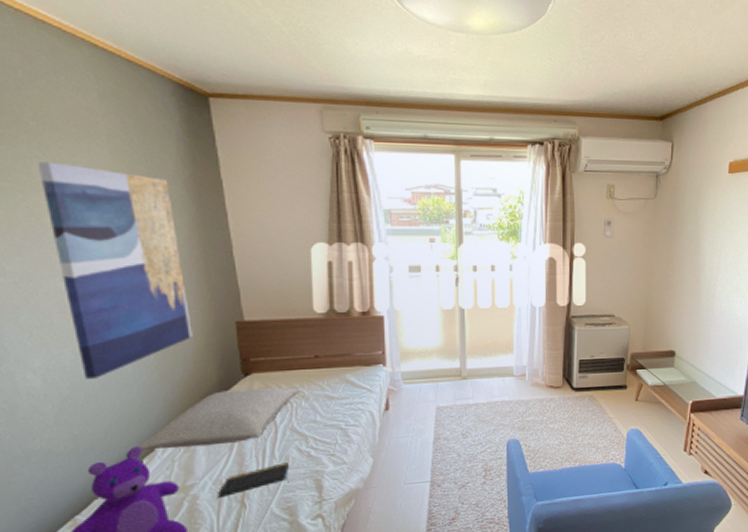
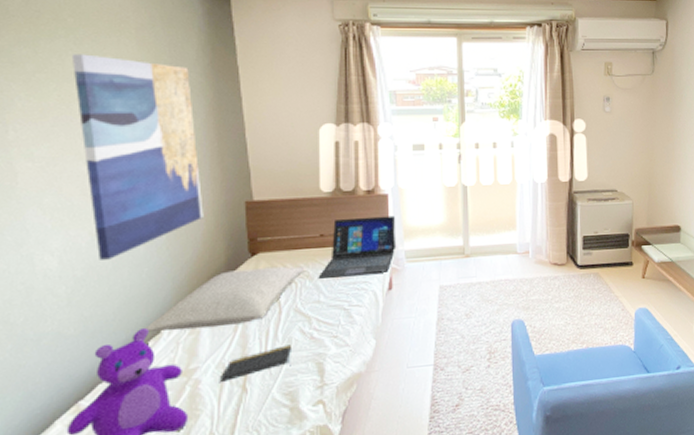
laptop: none [314,337,393,399] -> present [318,215,397,279]

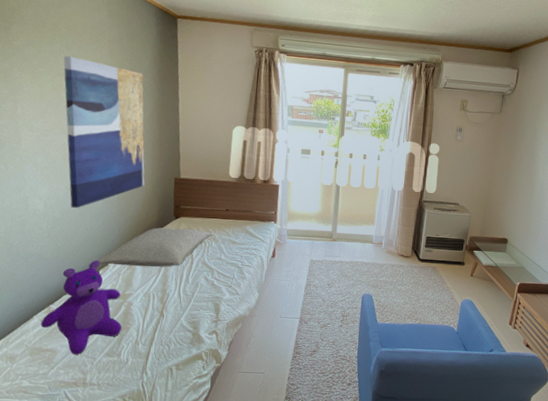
notepad: present [219,345,293,383] -> none [145,287,199,308]
laptop: present [318,215,397,279] -> none [221,199,282,244]

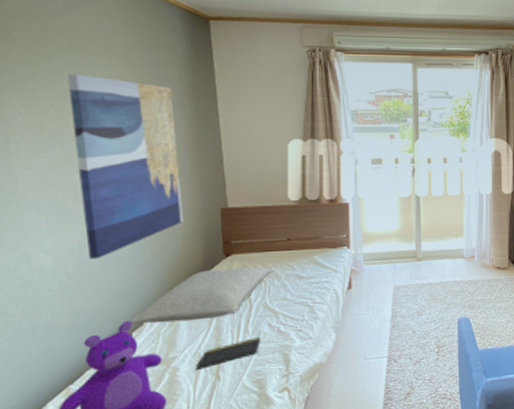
notepad: none [145,287,199,308] -> present [195,337,261,371]

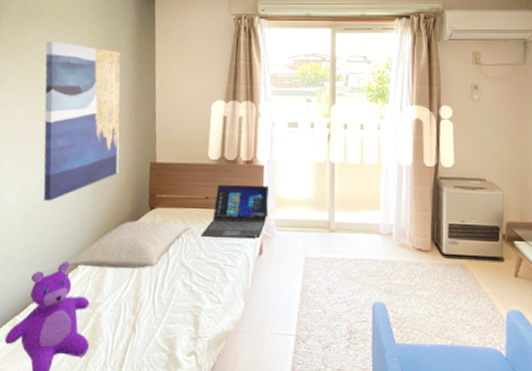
notepad: present [195,337,261,371] -> none [115,294,175,320]
laptop: none [285,222,356,278] -> present [201,184,269,238]

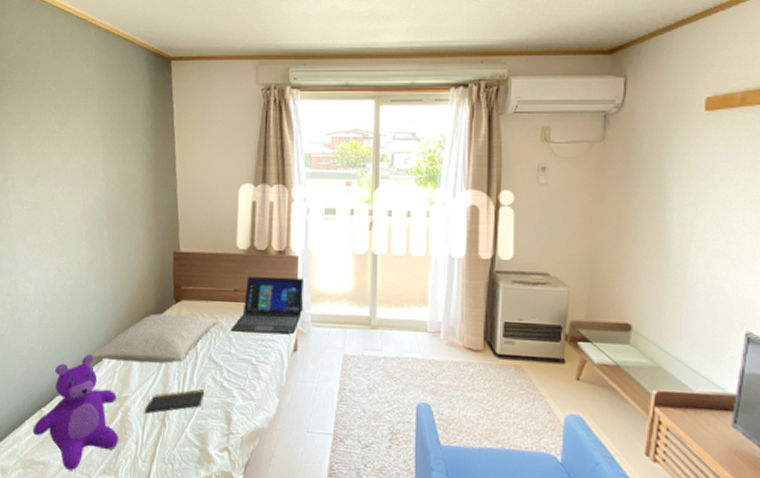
wall art: present [43,41,121,201] -> none [52,117,140,292]
notepad: none [115,294,175,320] -> present [144,389,205,414]

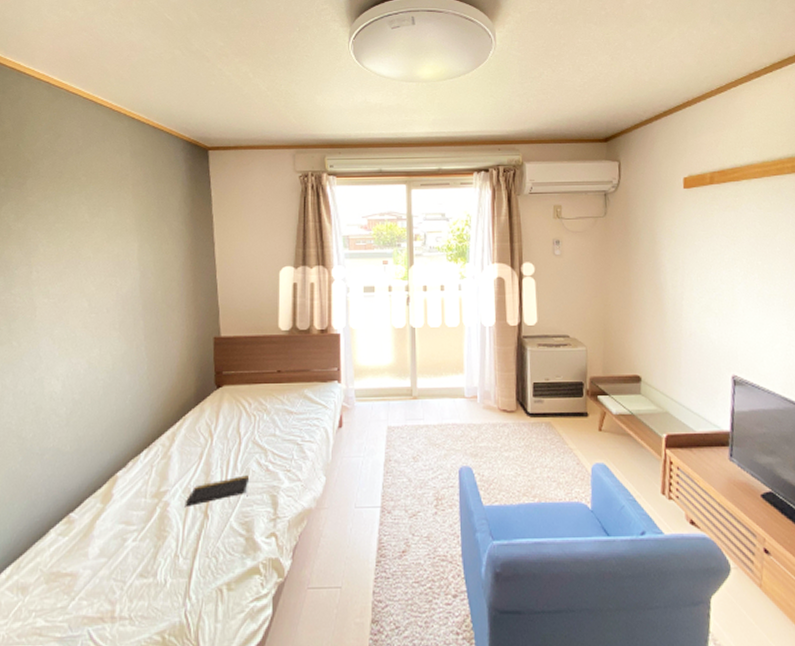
teddy bear: present [32,355,120,470] -> none [58,450,158,578]
pillow: present [91,314,220,364] -> none [126,399,263,455]
laptop: present [230,276,304,334] -> none [274,355,347,413]

